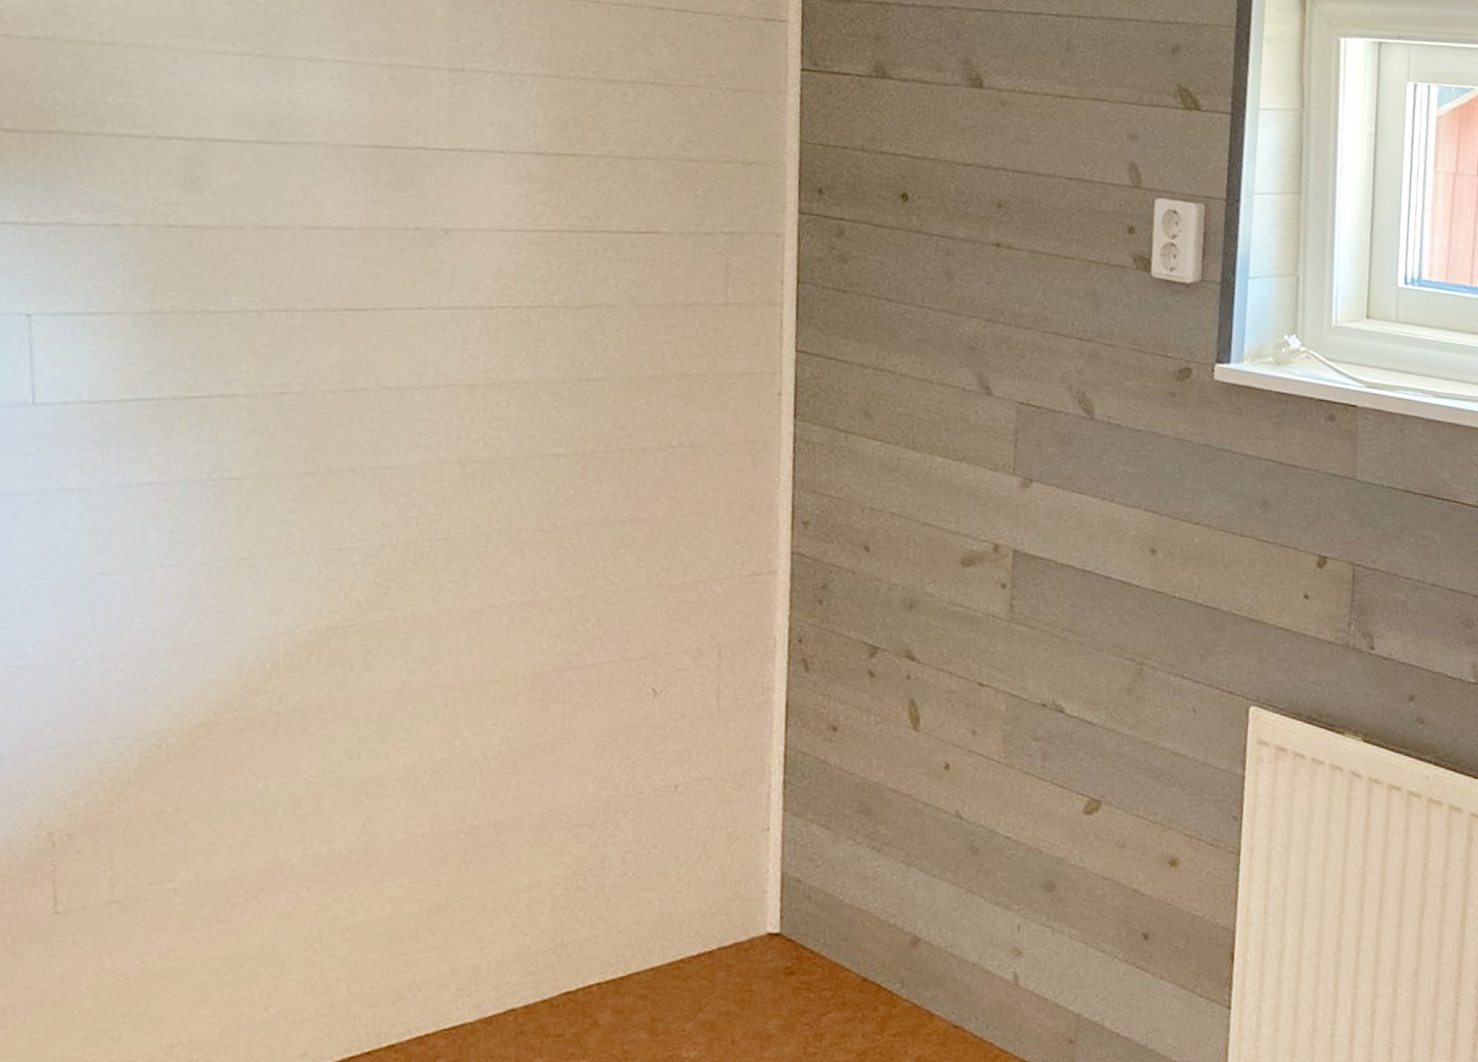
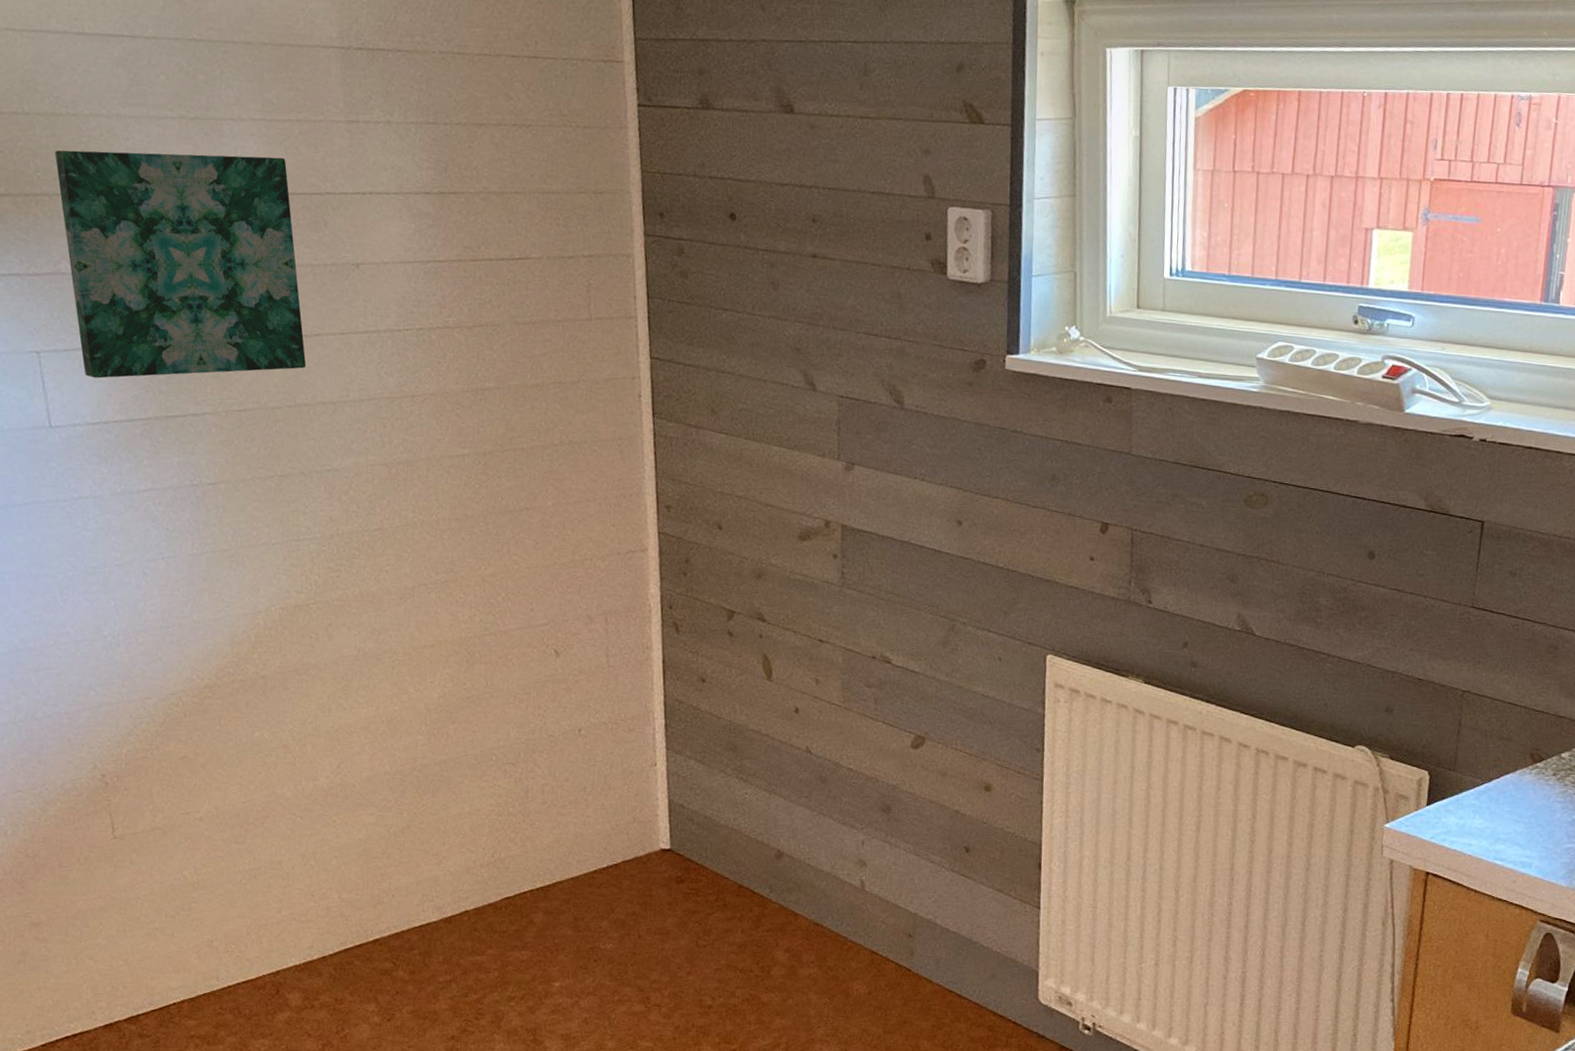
wall art: none [79,83,372,349] -> present [55,150,307,379]

